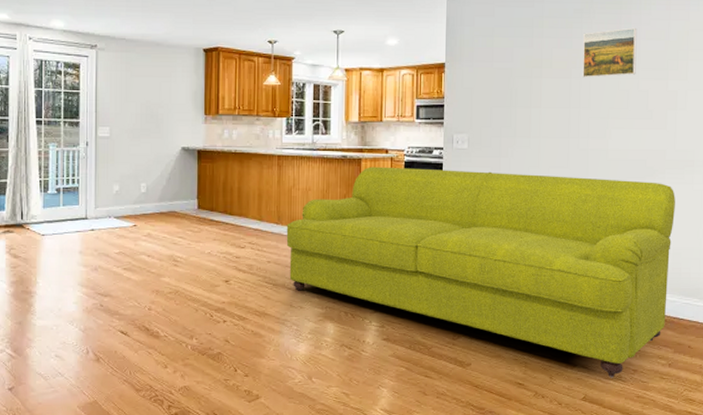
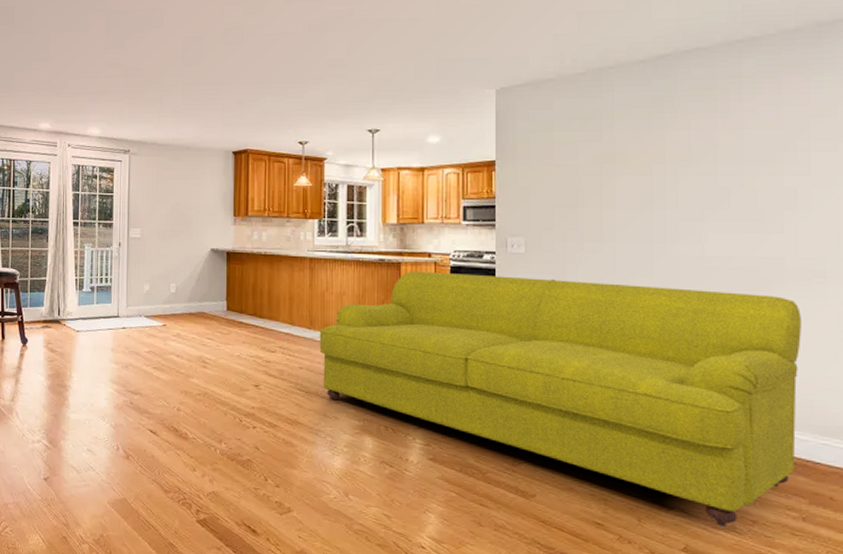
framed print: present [582,27,637,78] -> none [667,116,738,174]

